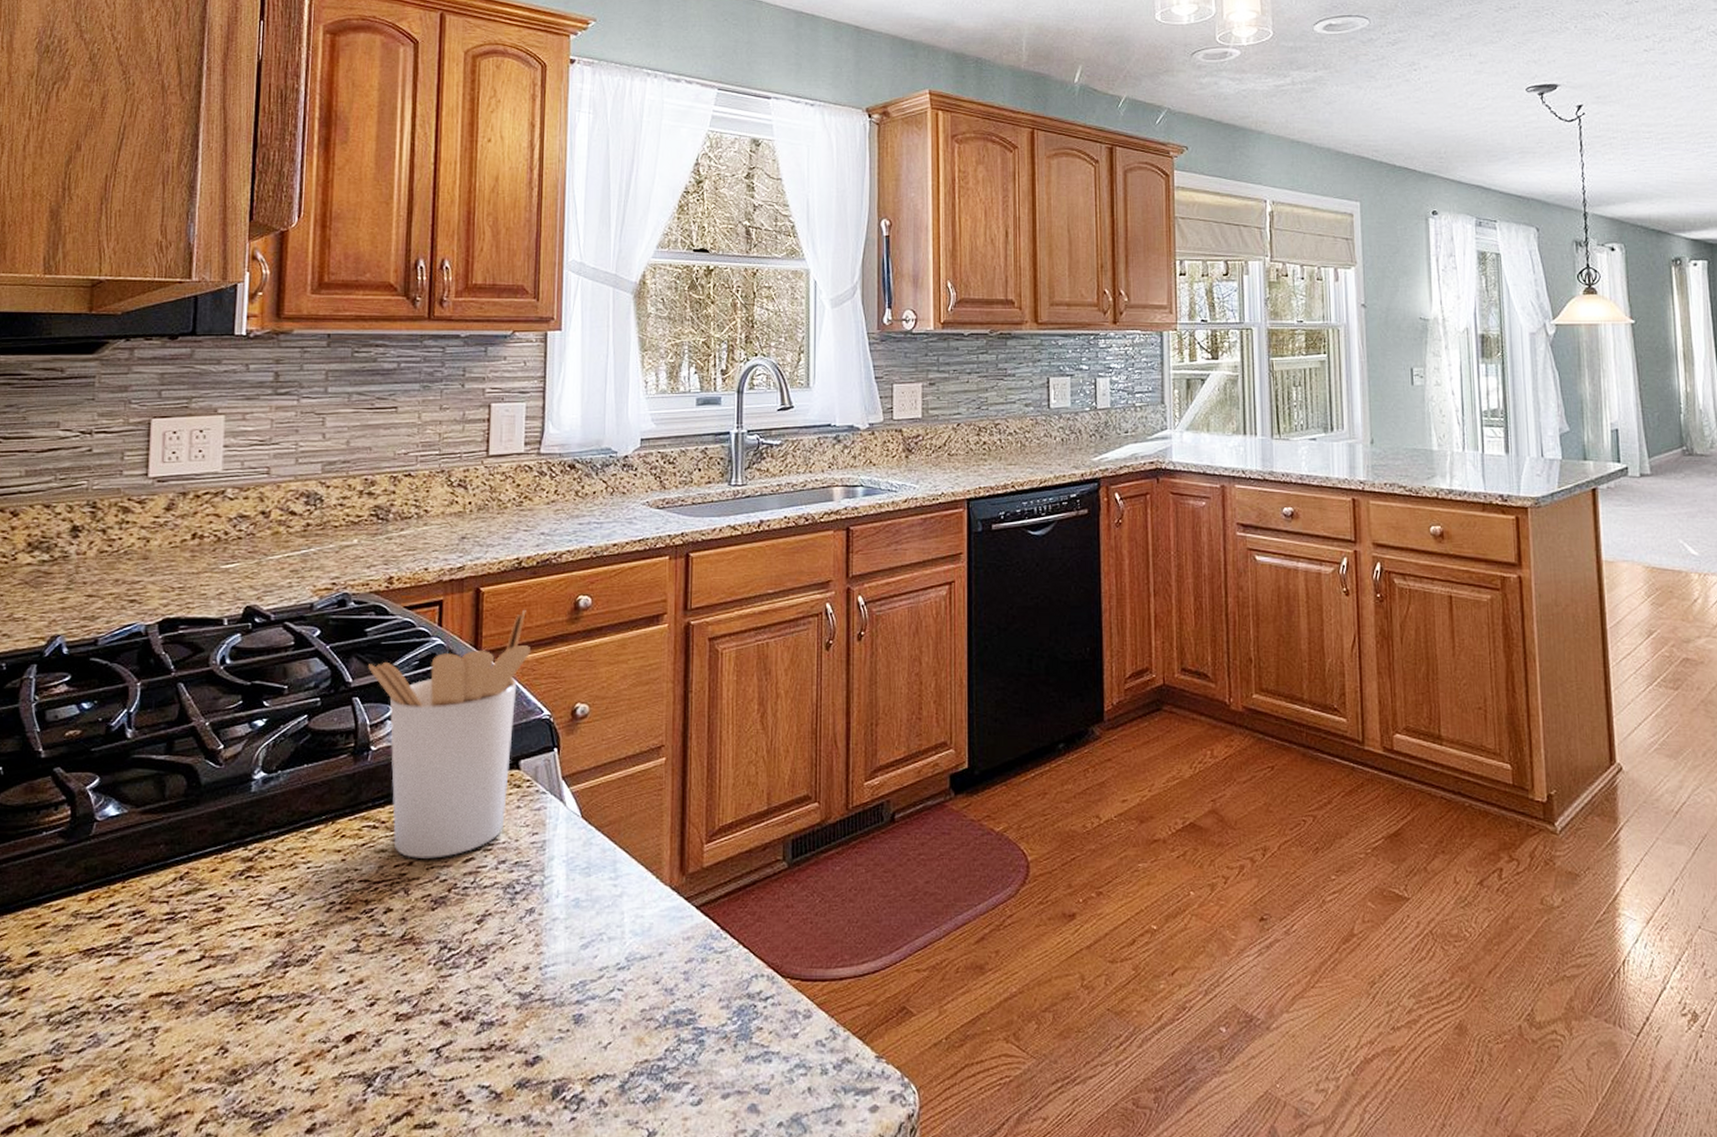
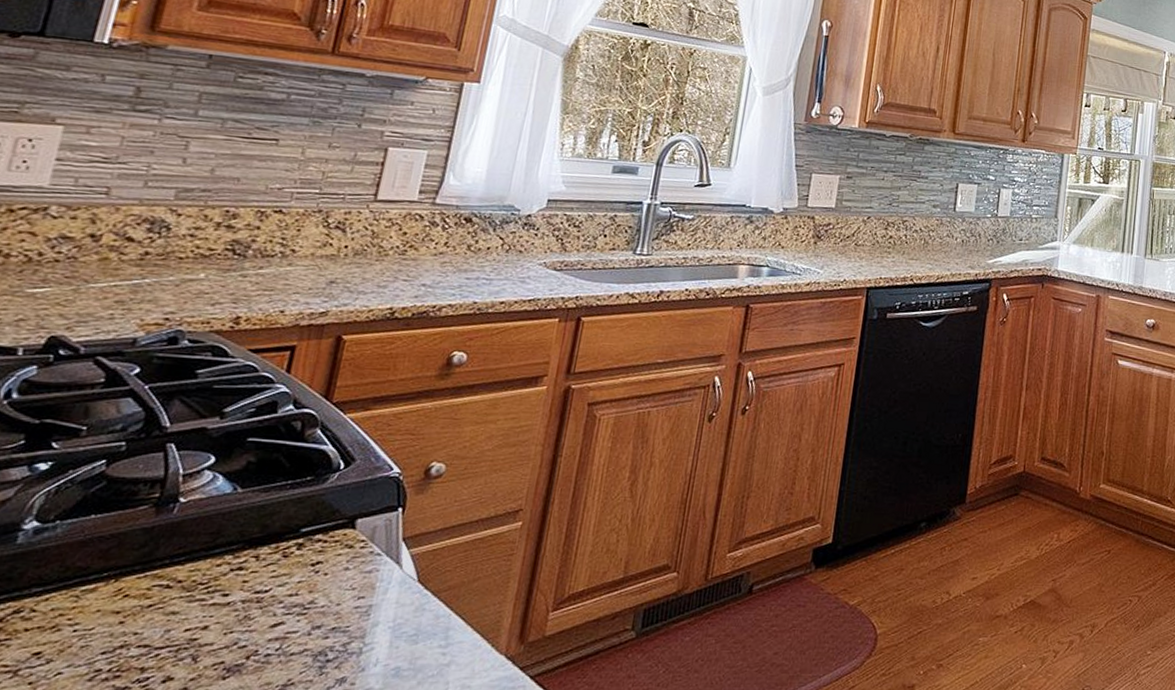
utensil holder: present [367,609,531,859] -> none [188,361,392,623]

